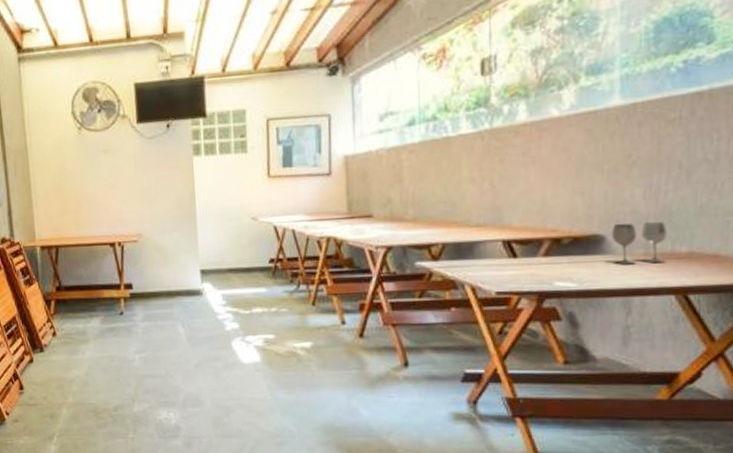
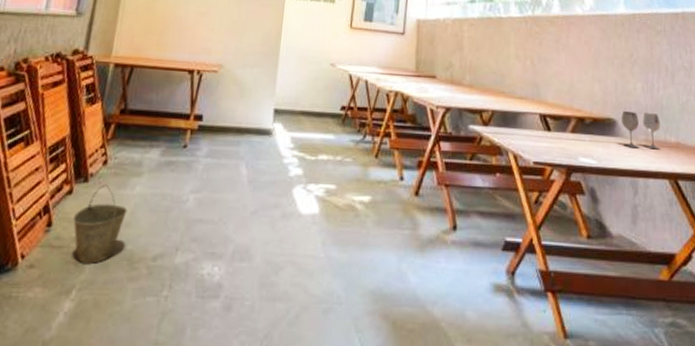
bucket: none [39,352,83,417] -> present [73,184,128,265]

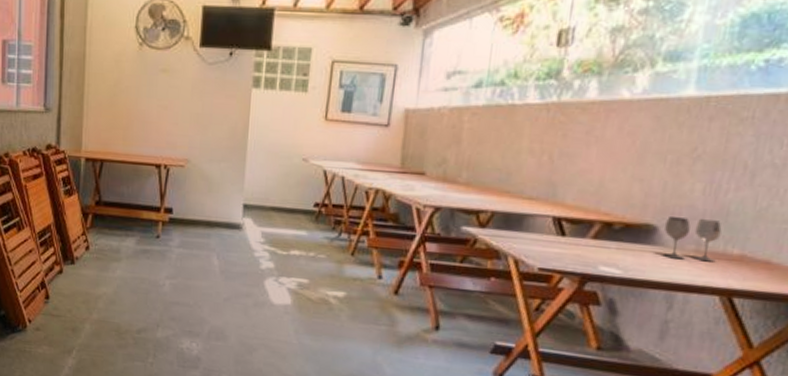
bucket: present [73,184,128,265] -> none [66,266,111,332]

